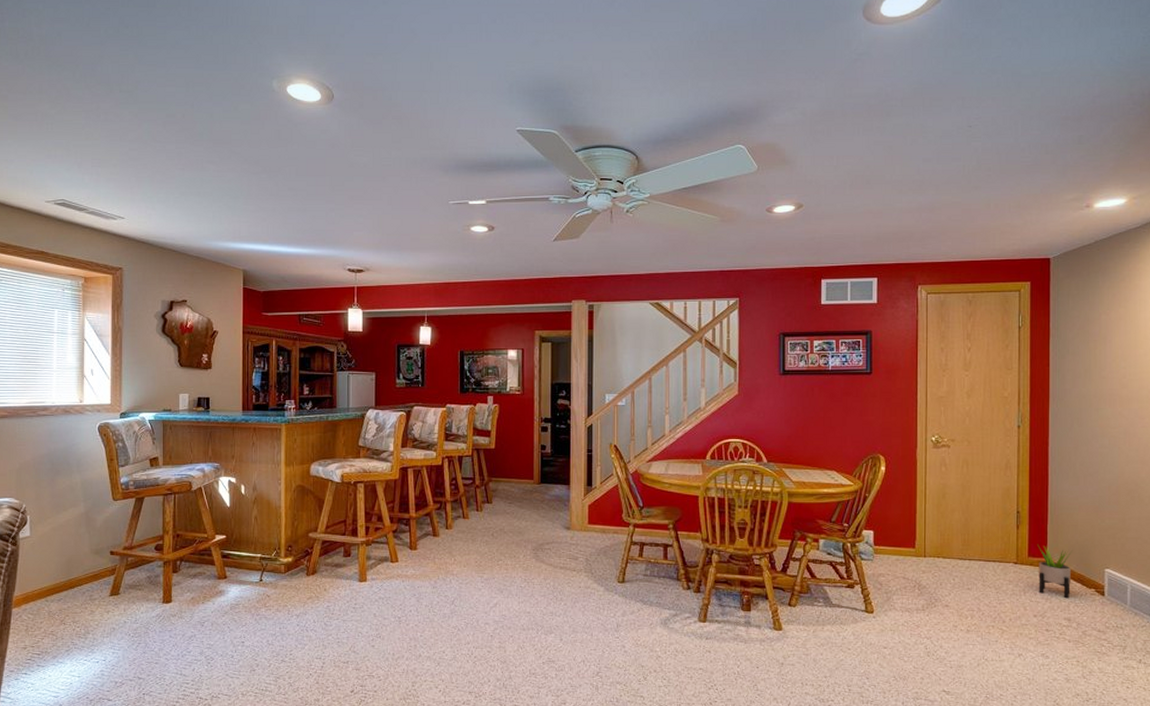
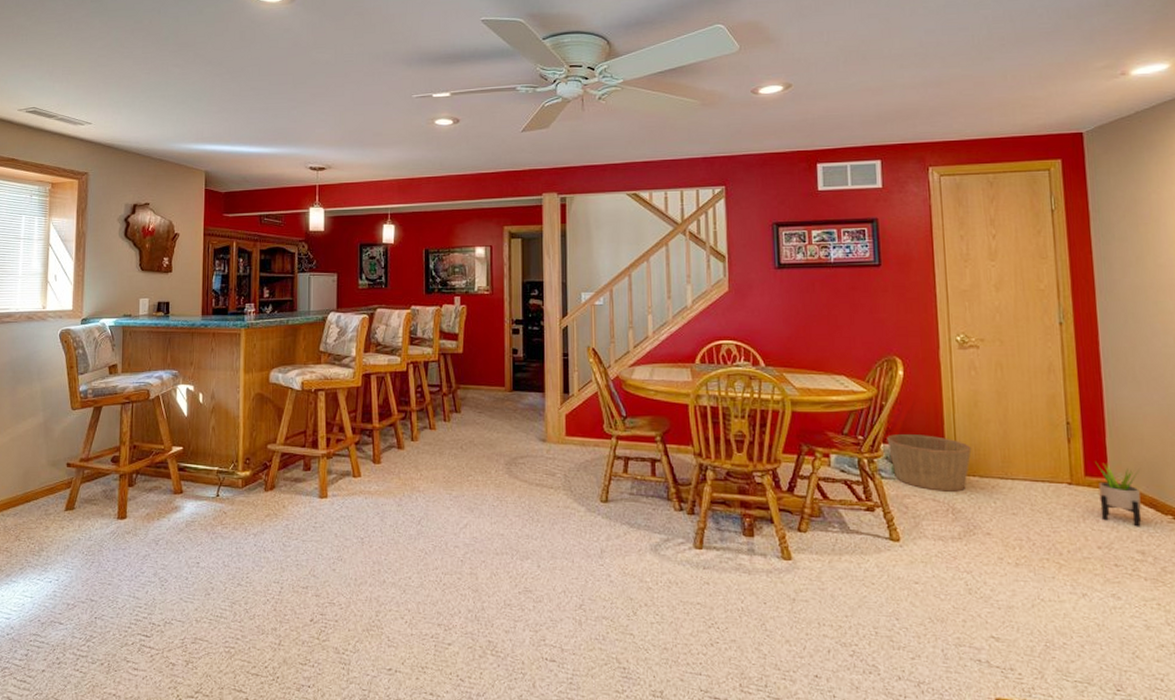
basket: none [868,522,938,571] -> present [887,434,972,492]

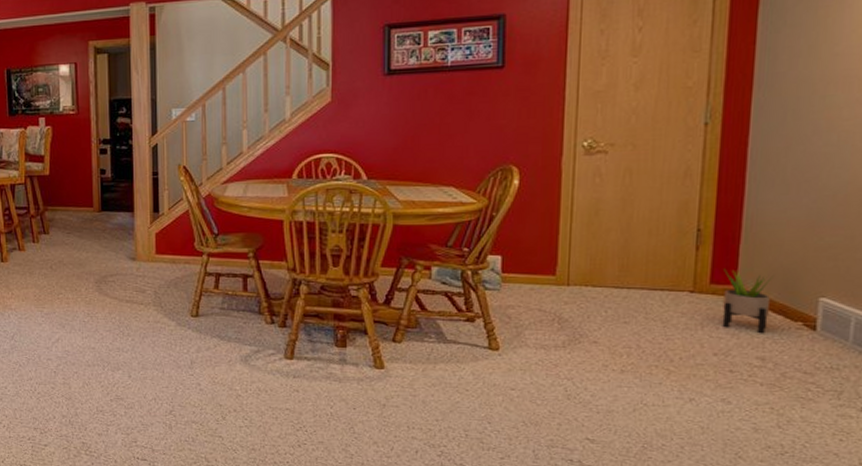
basket: present [887,434,972,492] -> none [494,245,587,302]

